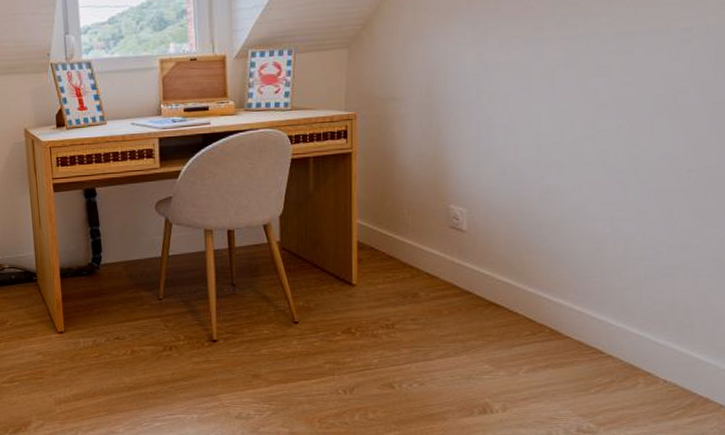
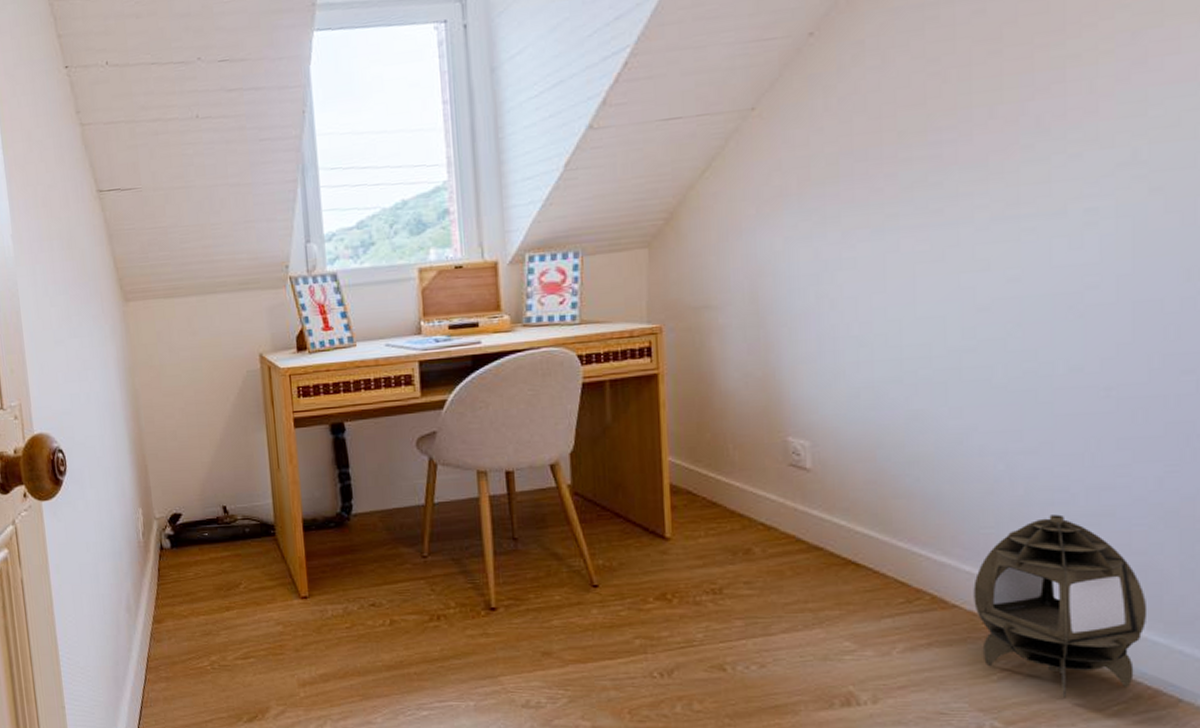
lantern: none [581,267,705,406] -> present [973,514,1148,698]

